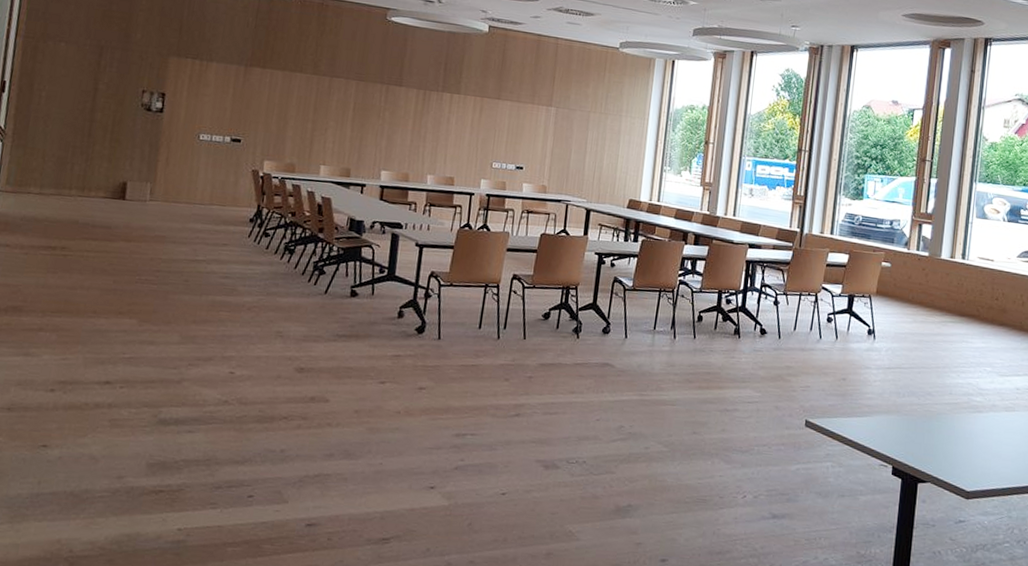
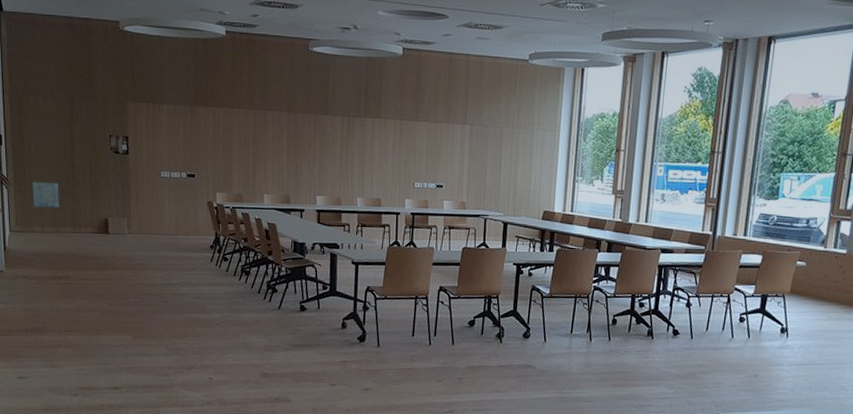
wall art: none [33,136,70,167] -> present [32,182,59,208]

